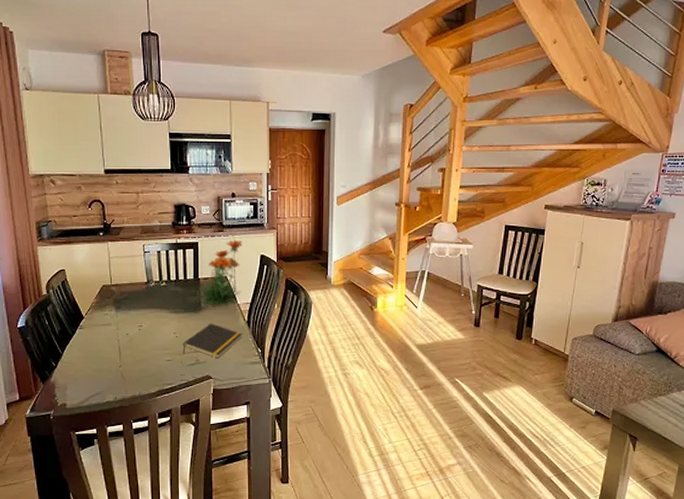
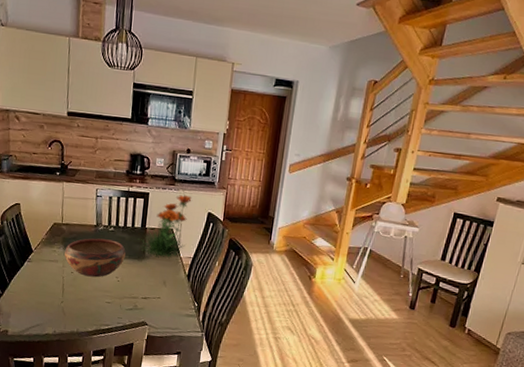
decorative bowl: none [117,295,181,336] -> present [64,238,126,278]
notepad: present [182,323,243,359] -> none [122,272,182,307]

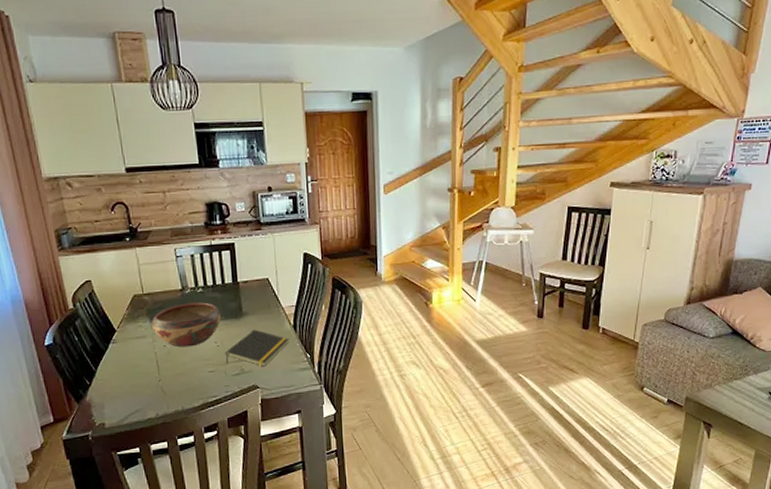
notepad: none [122,272,182,307] -> present [225,329,289,367]
flower plant: present [137,194,192,258] -> none [231,238,285,313]

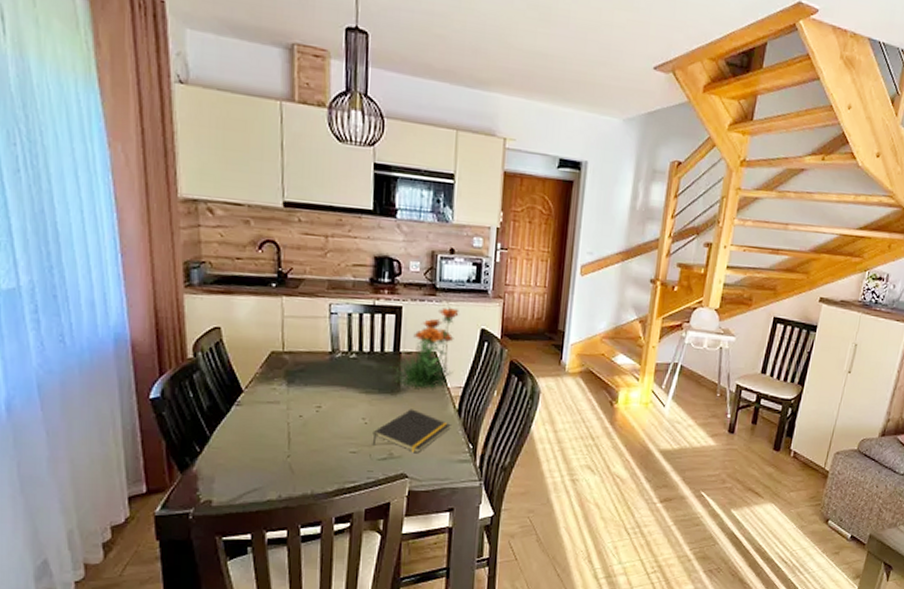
decorative bowl: present [152,302,221,347] -> none [289,368,374,421]
flower plant: none [231,238,285,313] -> present [389,307,459,390]

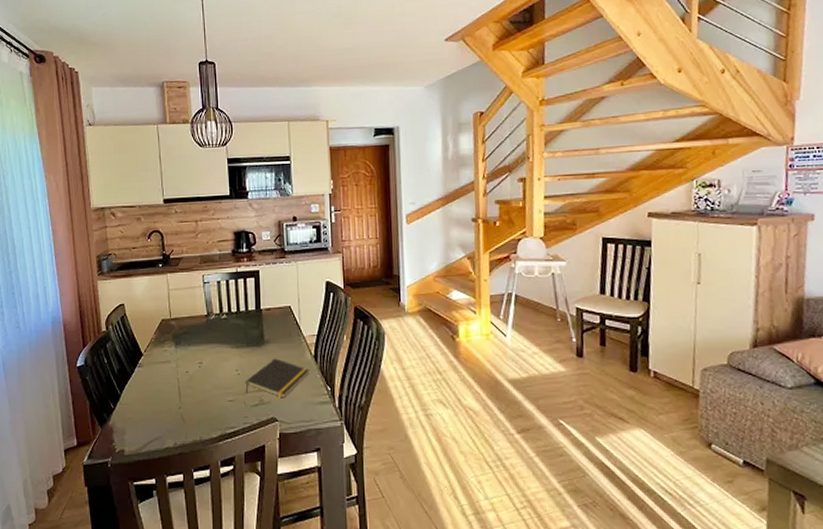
flower plant: present [389,307,459,390] -> none [253,266,307,341]

